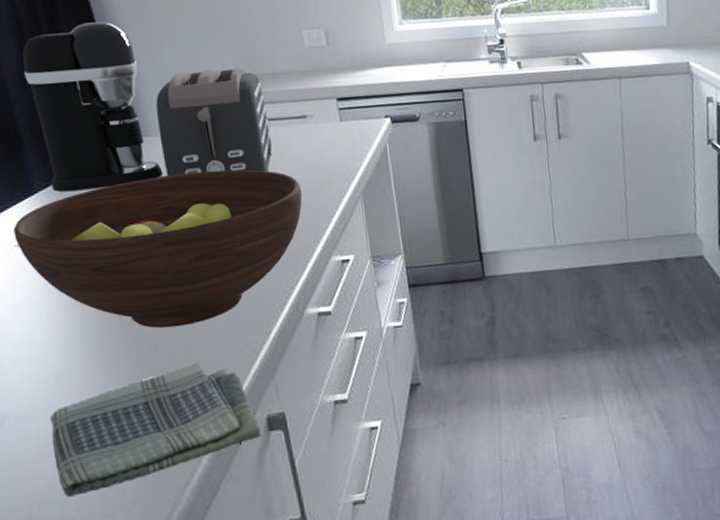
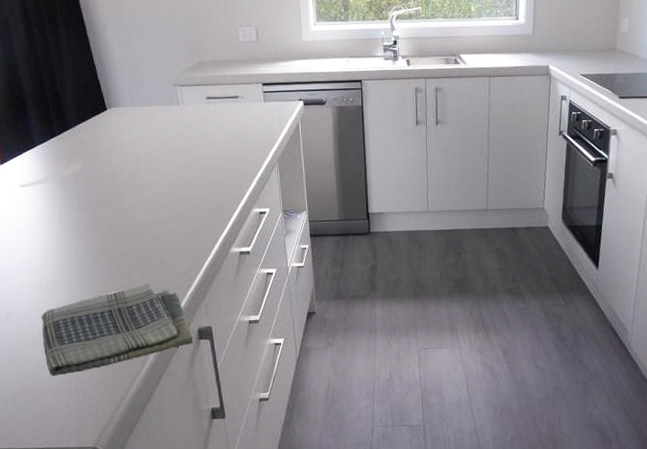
fruit bowl: present [13,169,303,328] -> none [19,136,233,256]
coffee maker: present [22,21,163,192] -> none [29,15,129,147]
toaster: present [156,65,273,176] -> none [125,54,212,140]

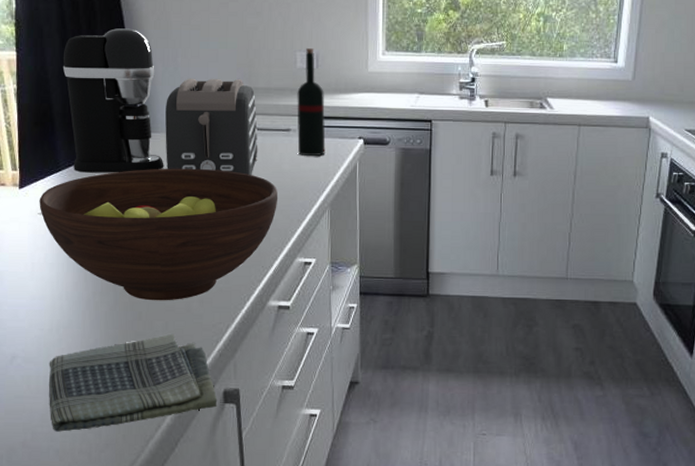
fruit bowl: none [19,136,233,256] -> present [39,168,279,301]
coffee maker: none [29,15,129,147] -> present [63,28,164,173]
toaster: none [125,54,212,140] -> present [165,78,259,176]
wine bottle: none [241,22,271,119] -> present [297,47,326,156]

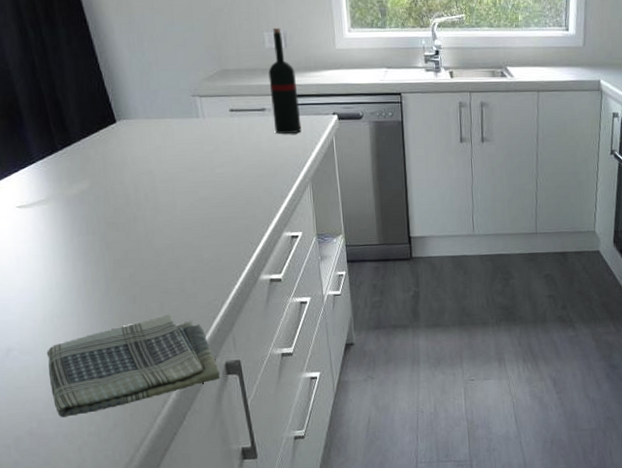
fruit bowl: present [39,168,279,301] -> none [16,152,260,284]
coffee maker: present [63,28,164,173] -> none [22,15,142,163]
toaster: present [165,78,259,176] -> none [136,61,236,157]

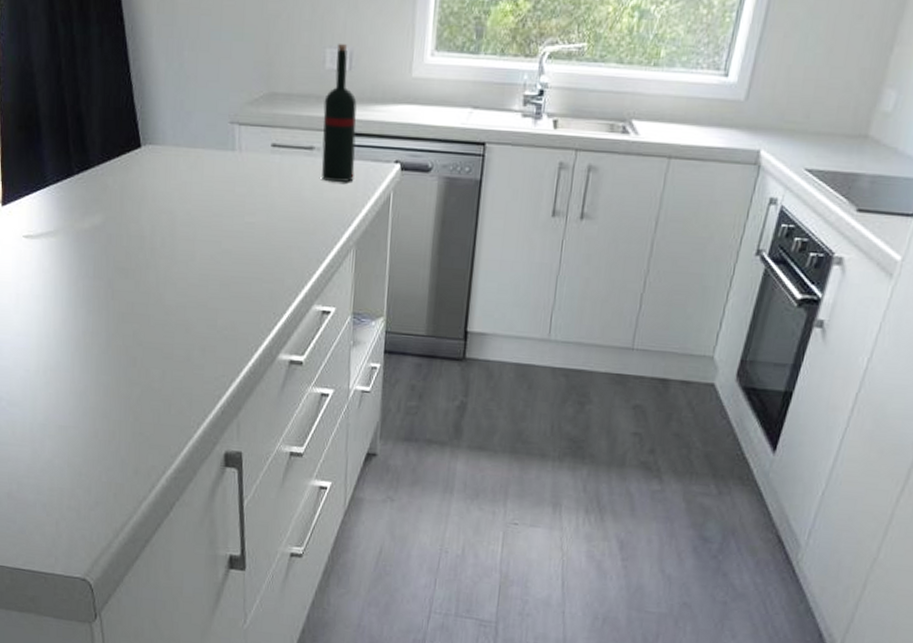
dish towel: present [46,313,221,418] -> none [35,384,218,485]

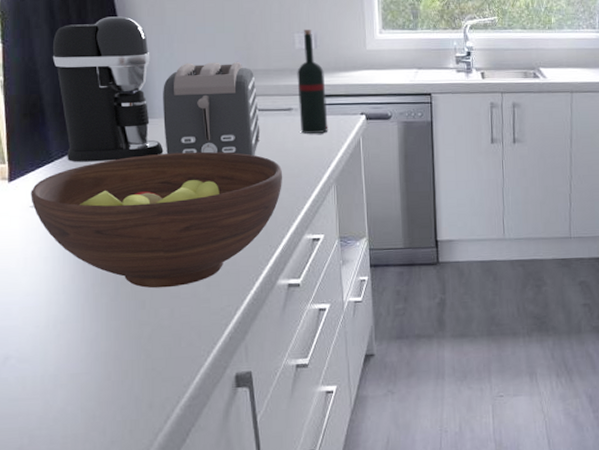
fruit bowl: none [24,189,296,347] -> present [31,151,283,288]
coffee maker: none [50,11,165,193] -> present [52,16,164,162]
toaster: none [167,77,276,203] -> present [163,61,261,156]

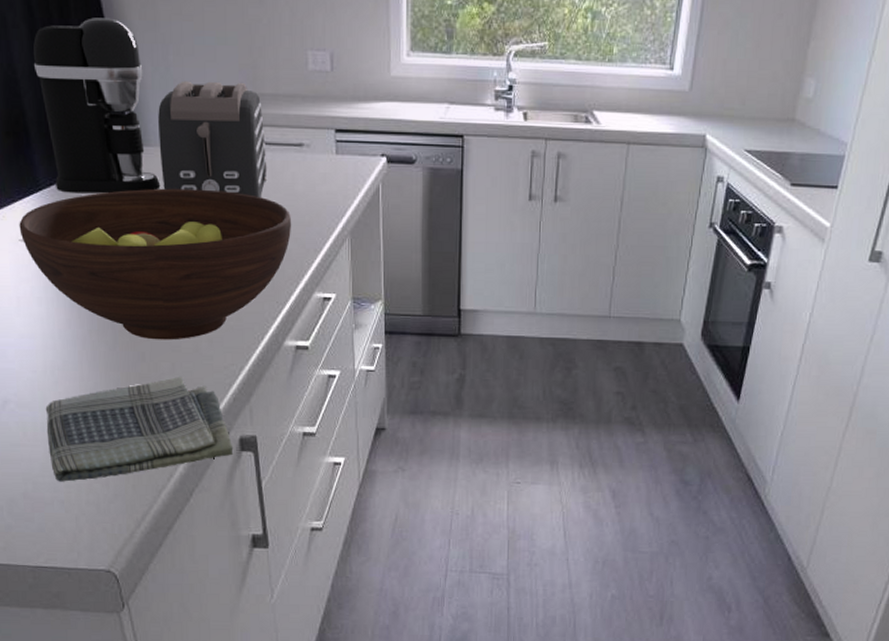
dish towel: none [46,320,230,433] -> present [45,376,234,482]
wine bottle: present [297,28,328,134] -> none [310,45,344,176]

